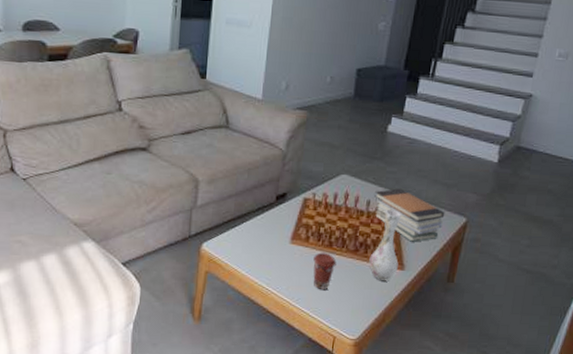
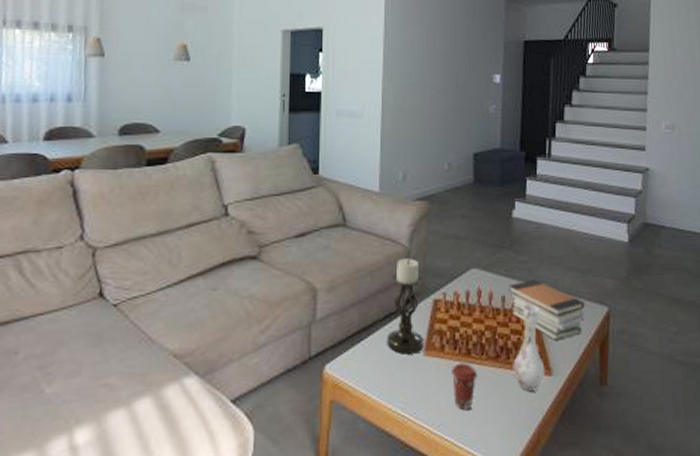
candle holder: none [258,160,296,241] -> present [387,258,424,355]

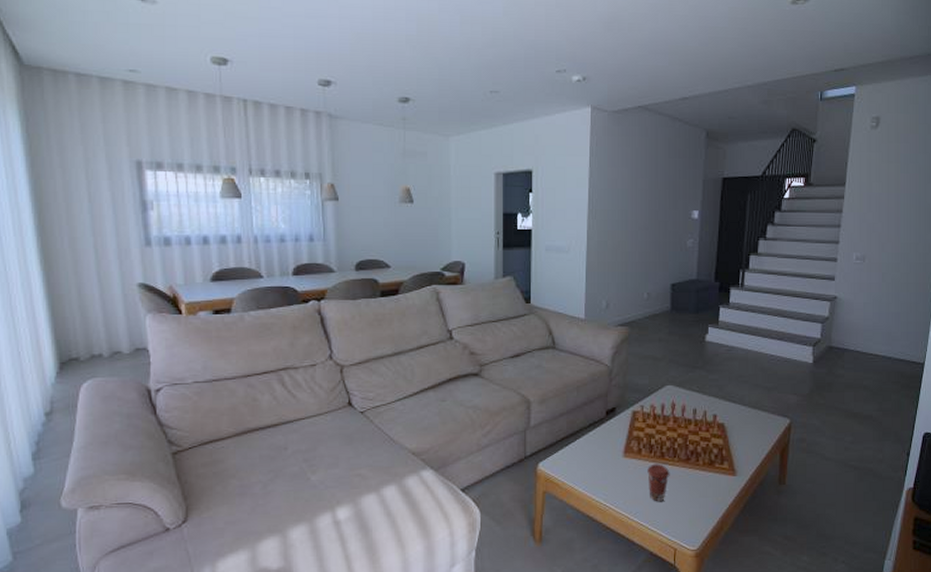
candle holder: present [387,258,424,355] -> none [591,376,623,456]
book stack: present [509,279,585,341] -> none [700,395,769,447]
vase: present [513,303,545,392] -> none [701,415,730,489]

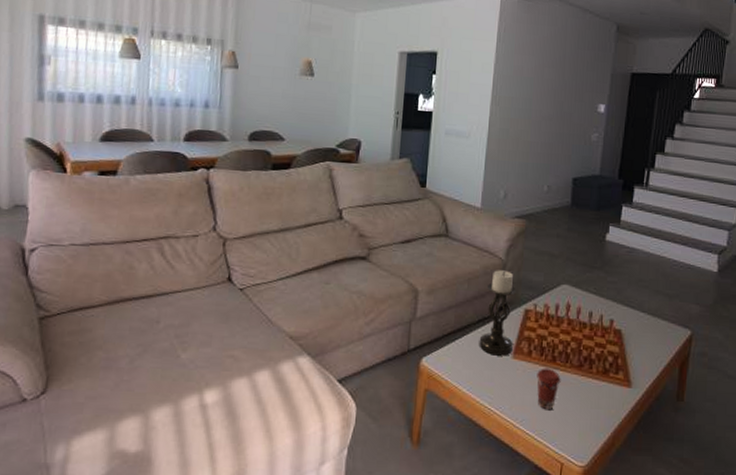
candle holder: none [591,376,623,456] -> present [479,270,516,356]

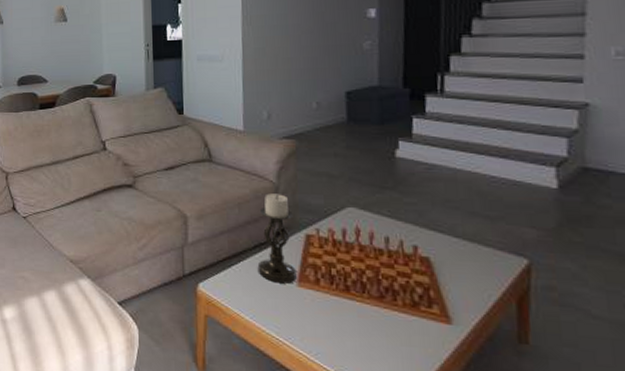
coffee cup: present [537,368,561,410] -> none [328,297,359,345]

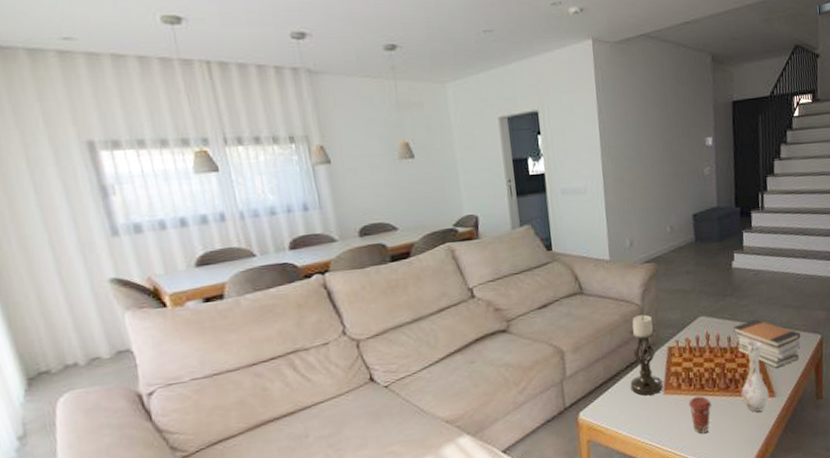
coffee cup: none [328,297,359,345] -> present [689,395,712,434]
book stack: none [393,222,495,289] -> present [733,319,801,368]
vase: none [401,247,443,338] -> present [741,340,770,413]

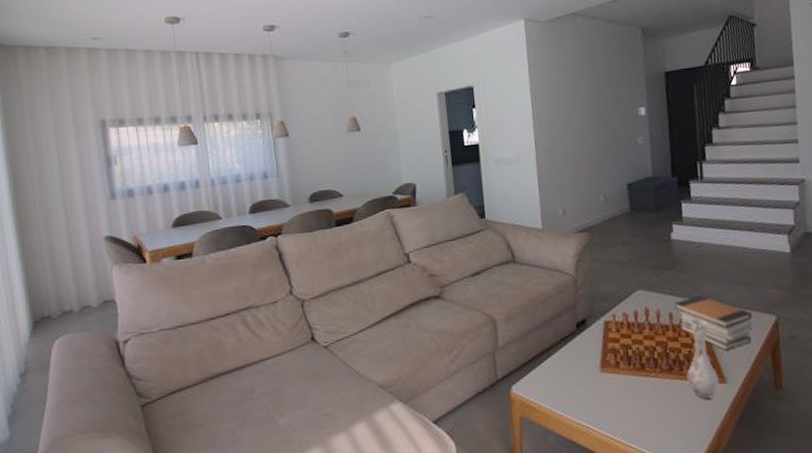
candle holder: present [628,314,663,396] -> none [562,286,600,373]
coffee cup: present [689,395,712,434] -> none [628,376,654,420]

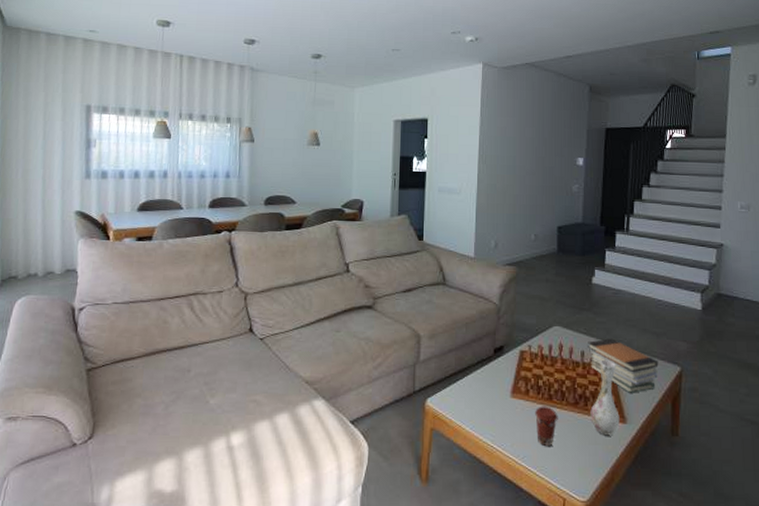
coffee cup: none [628,376,654,420] -> present [535,406,558,447]

